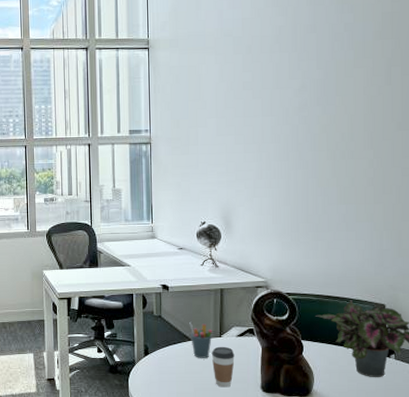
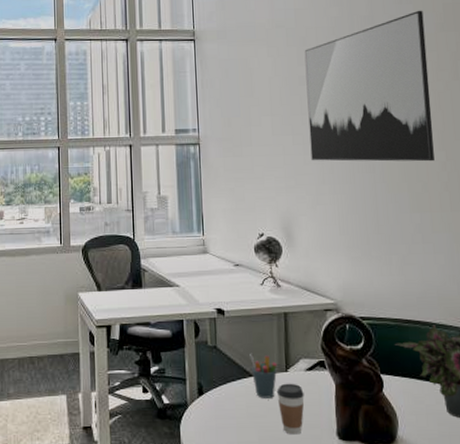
wall art: none [249,19,364,160] -> present [304,10,435,162]

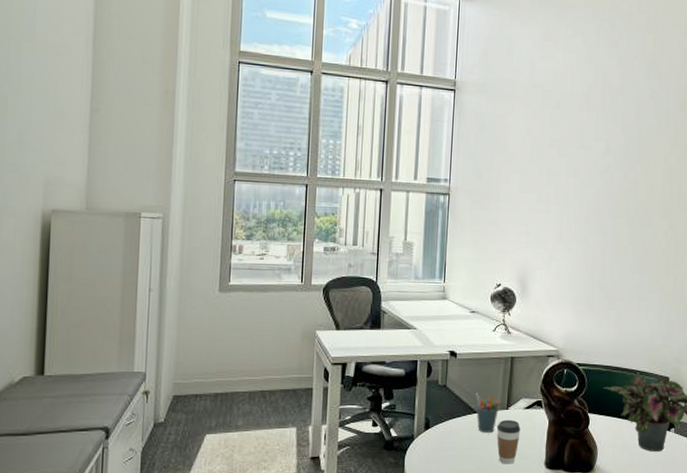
wall art: present [304,10,435,162] -> none [552,87,668,229]

